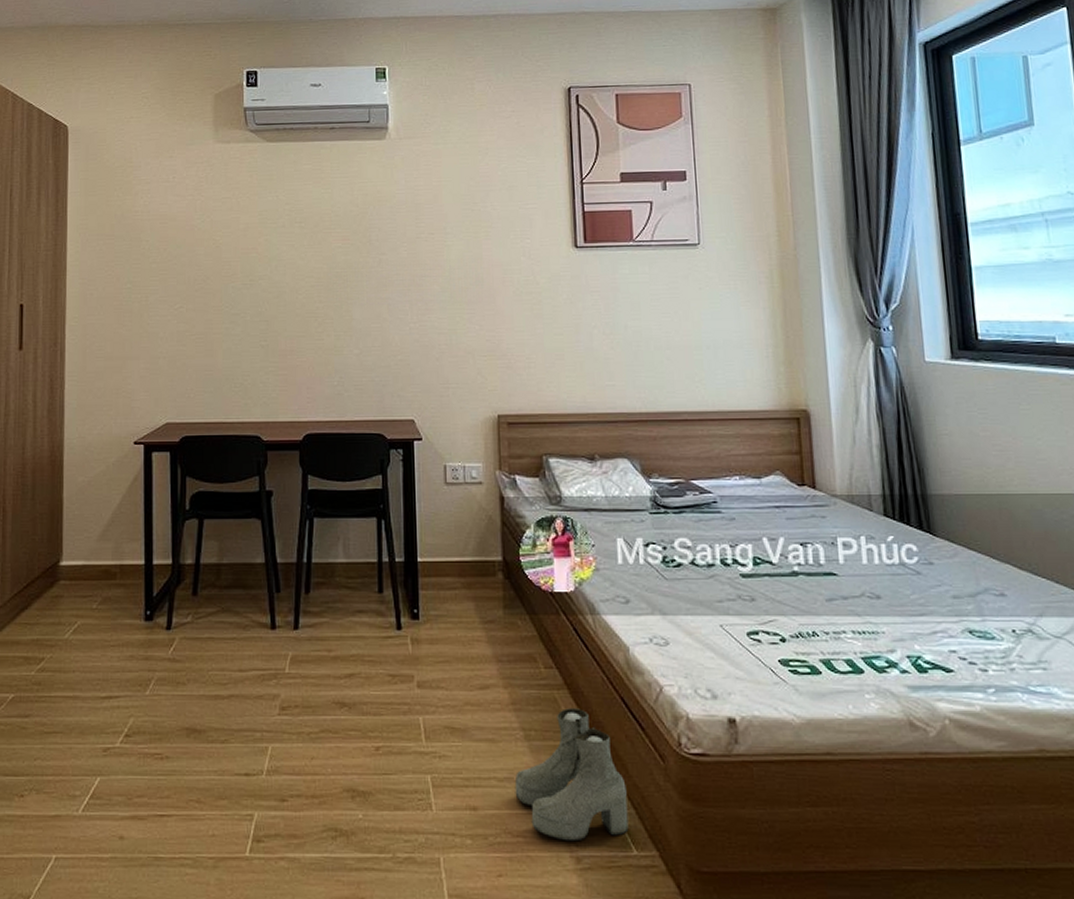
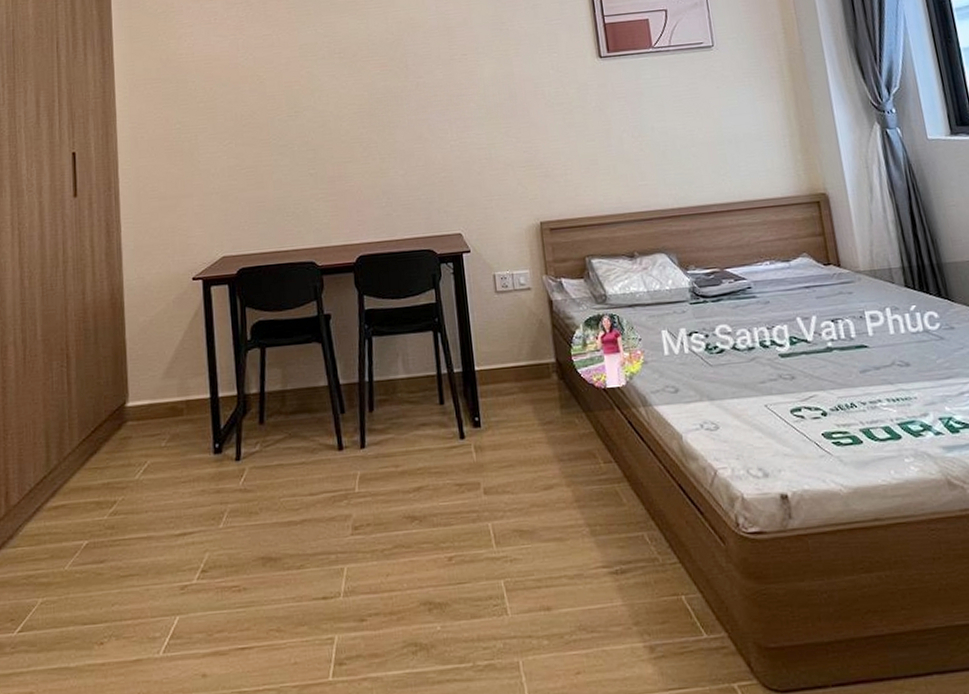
boots: present [514,708,629,842] -> none [584,499,697,632]

